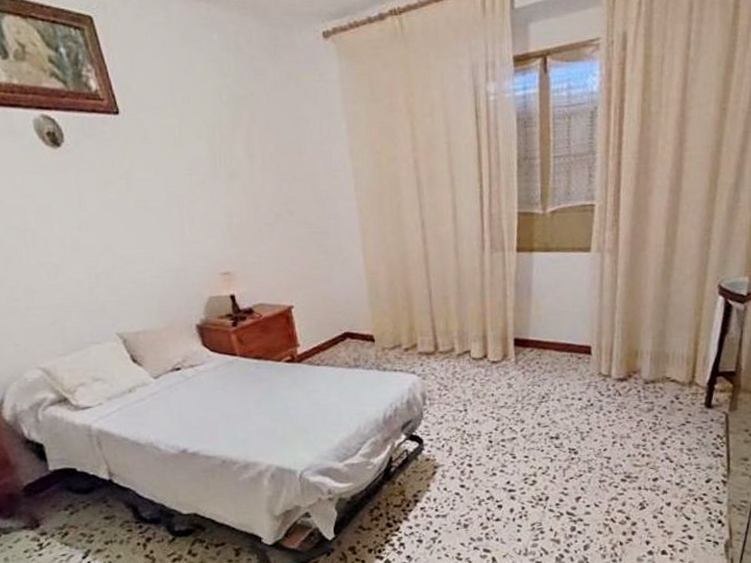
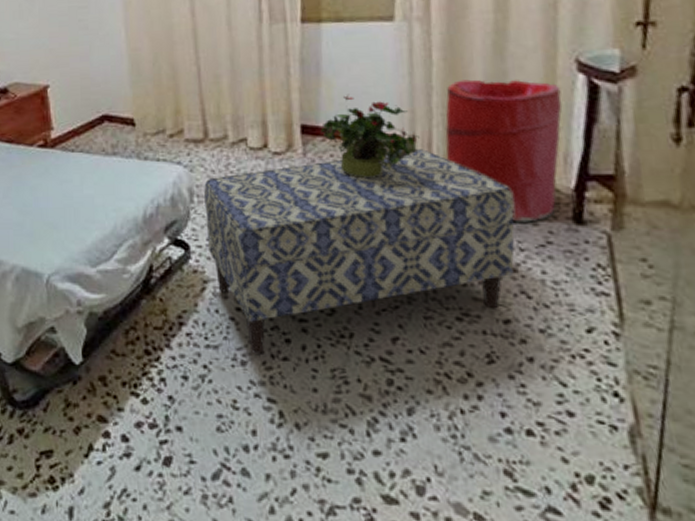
bench: none [434,356,667,518] -> present [204,149,515,354]
potted plant: none [529,312,604,380] -> present [320,94,419,178]
laundry hamper: none [622,300,706,409] -> present [445,79,563,222]

